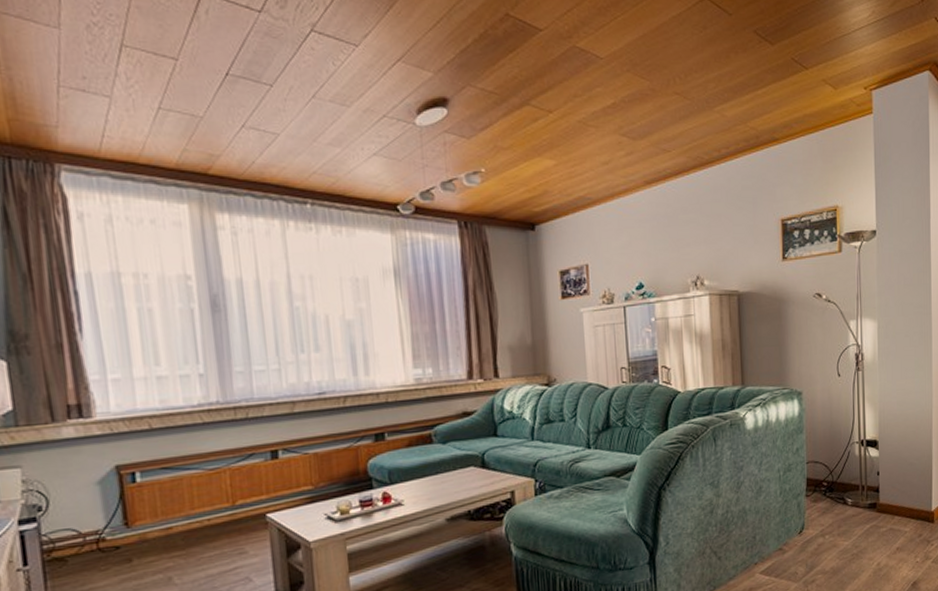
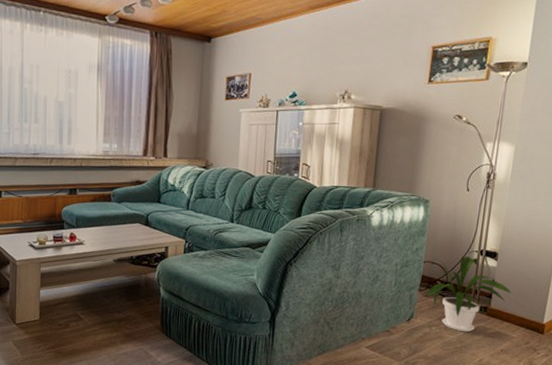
house plant: none [813,448,897,536] -> present [425,256,511,332]

